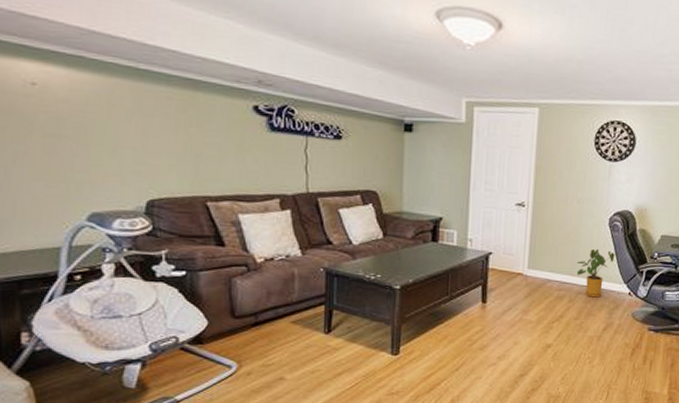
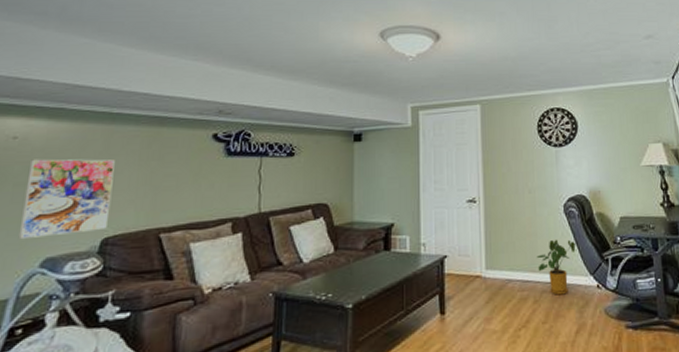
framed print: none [56,110,152,192] -> present [18,159,115,240]

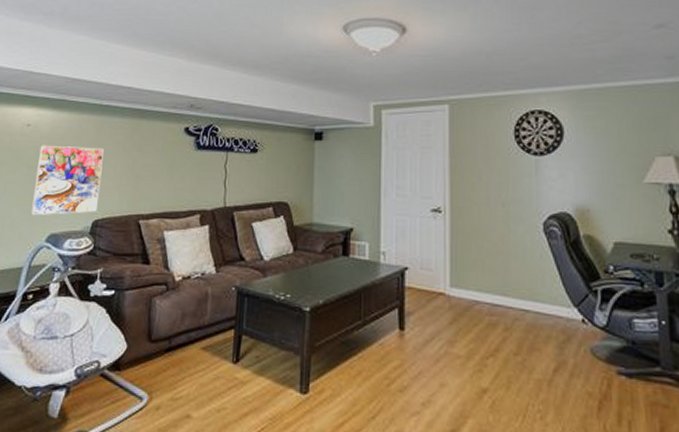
house plant: present [537,239,576,295] -> none [510,261,557,326]

